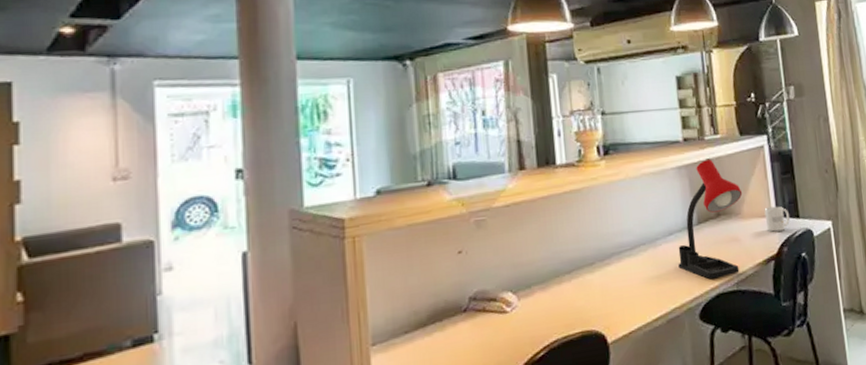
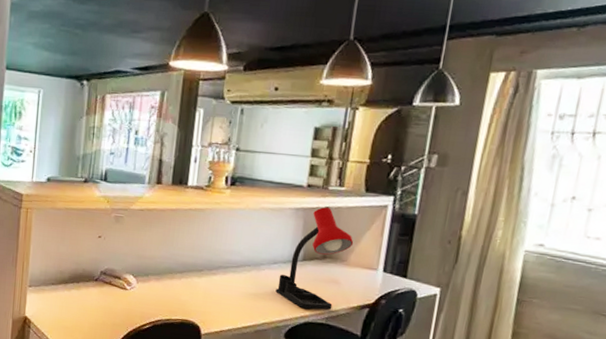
mug: present [764,206,790,232] -> none [369,261,397,285]

